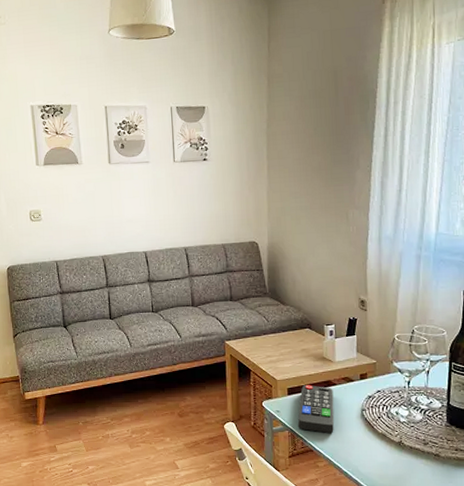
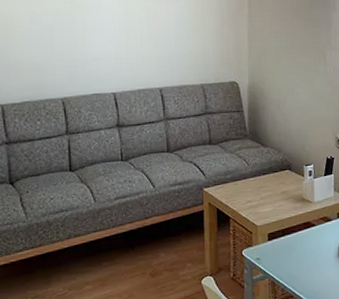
remote control: present [298,385,335,434] -> none [278,228,314,277]

